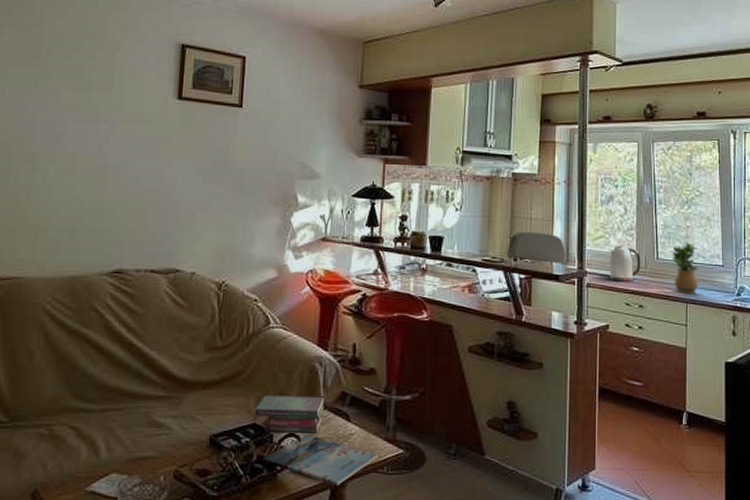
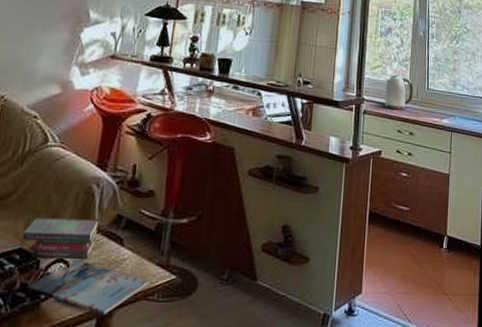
toaster: present [507,232,567,266] -> none [291,58,347,92]
potted plant: present [671,241,699,295] -> none [440,73,463,124]

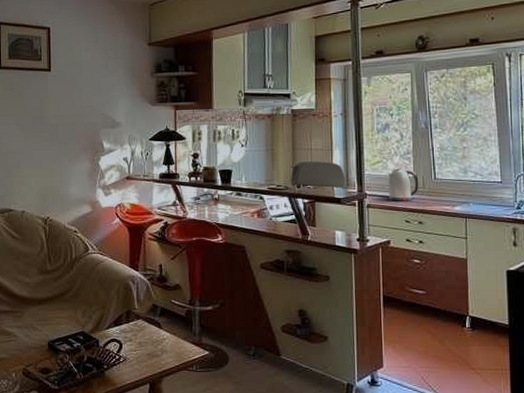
books: present [22,218,98,260] -> none [82,309,139,340]
magazine: present [26,260,150,314] -> none [92,340,188,381]
toaster: none [291,58,347,92] -> present [290,161,347,190]

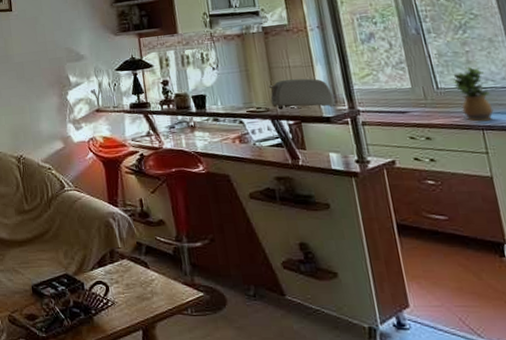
kettle: present [388,168,419,201] -> none [380,80,420,116]
potted plant: none [448,161,477,211] -> present [453,66,494,122]

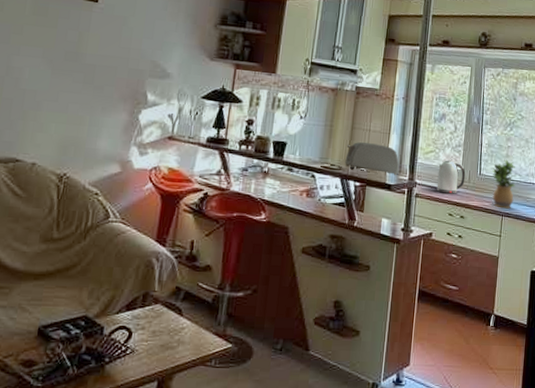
kettle: none [380,80,420,116] -> present [436,160,466,194]

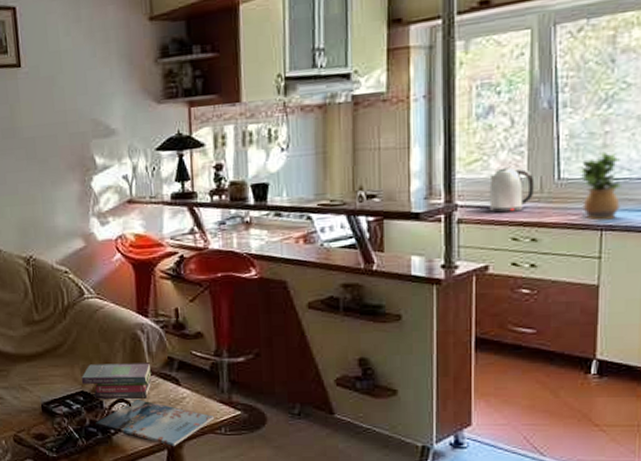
books: none [86,288,158,328] -> present [81,363,152,400]
magazine: none [91,328,208,377] -> present [96,400,215,446]
toaster: present [345,142,400,176] -> none [349,164,429,201]

